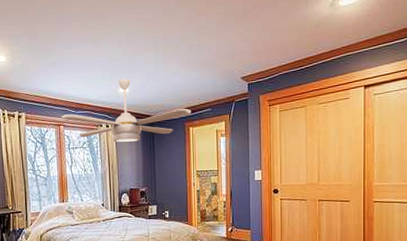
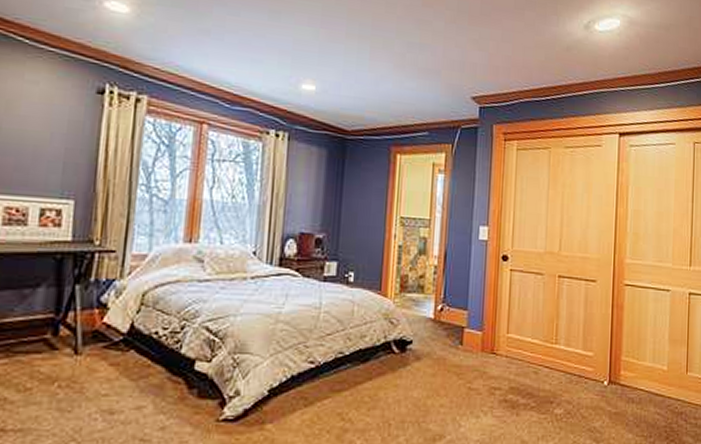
ceiling fan: present [62,78,191,143] -> none [207,70,401,165]

